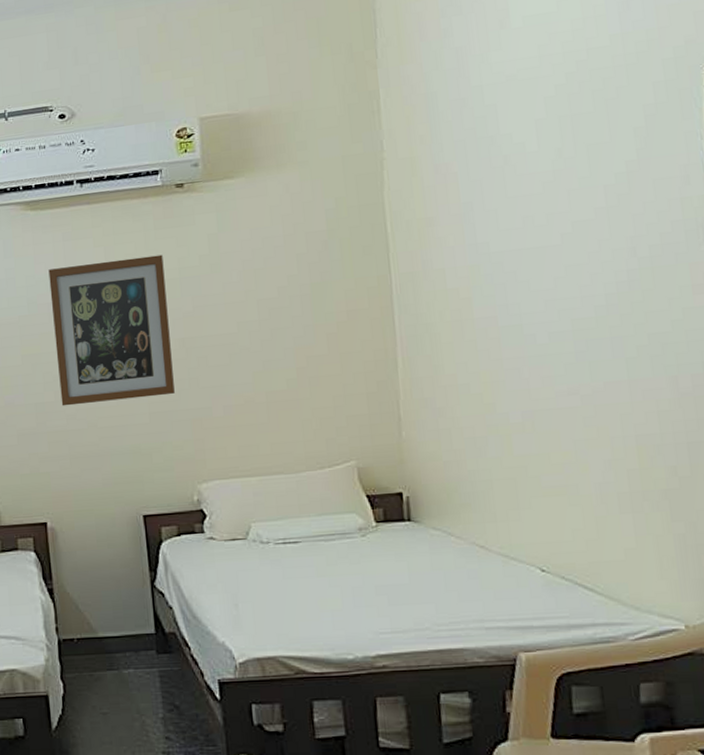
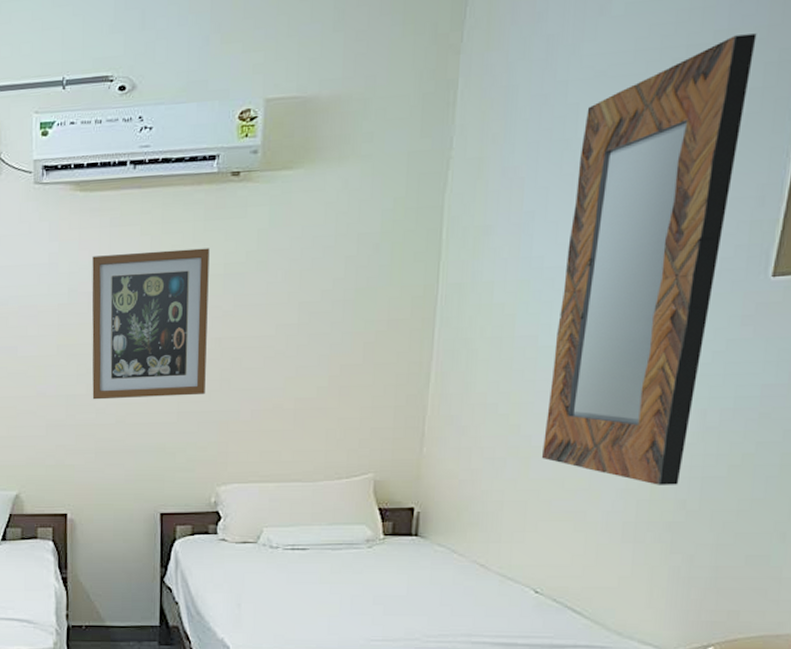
home mirror: none [505,35,665,454] -> present [541,33,757,485]

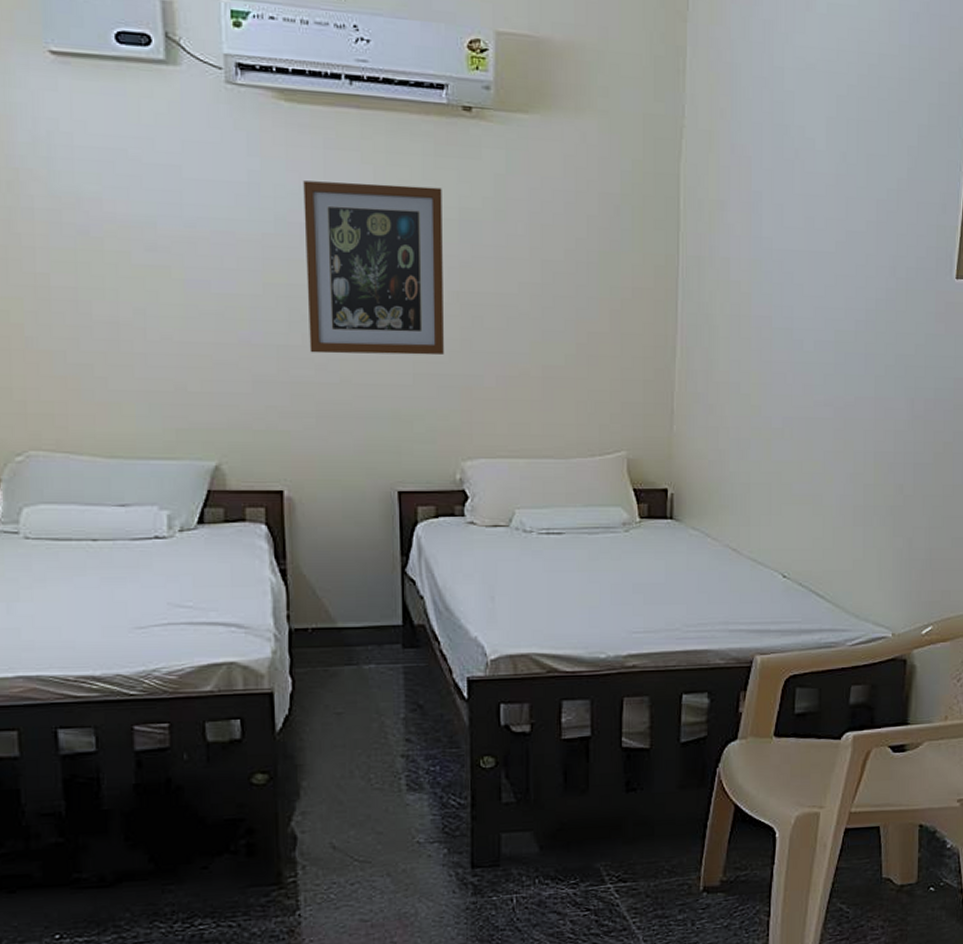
home mirror: present [541,33,757,485] -> none [781,52,931,470]

